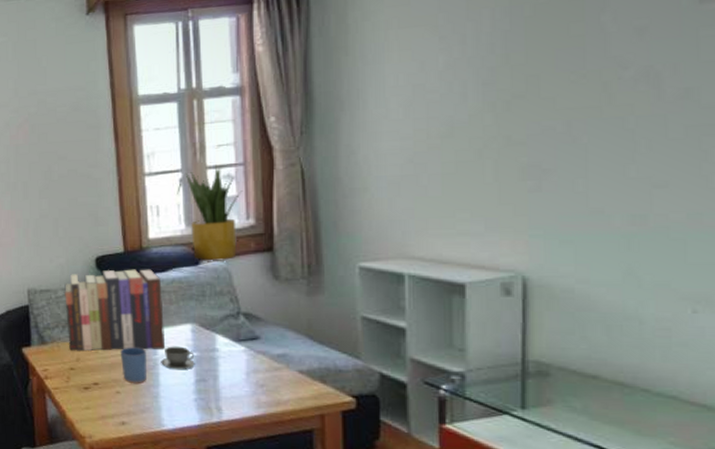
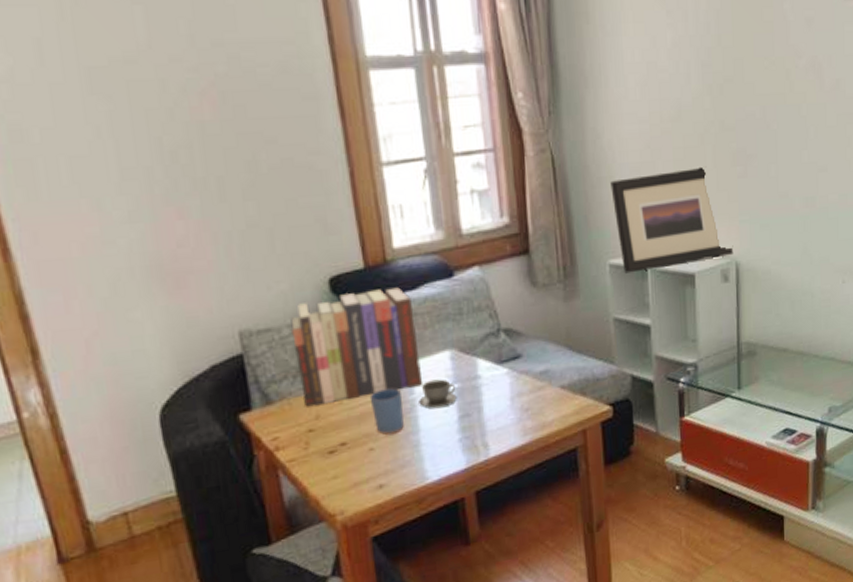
planter: present [185,164,243,261] -> none [429,150,495,271]
picture frame: none [364,181,520,277] -> present [610,168,734,274]

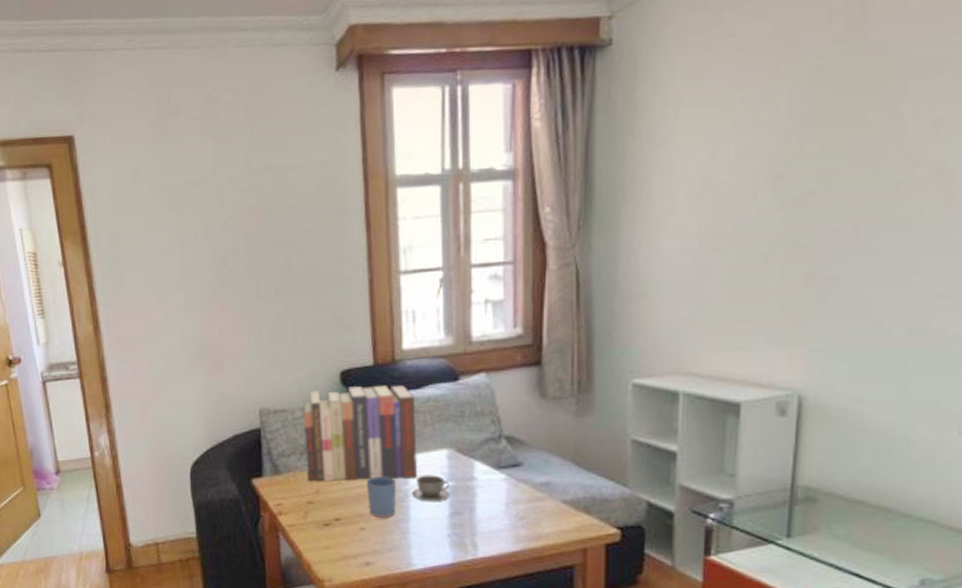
picture frame: present [610,168,734,274] -> none [642,289,797,395]

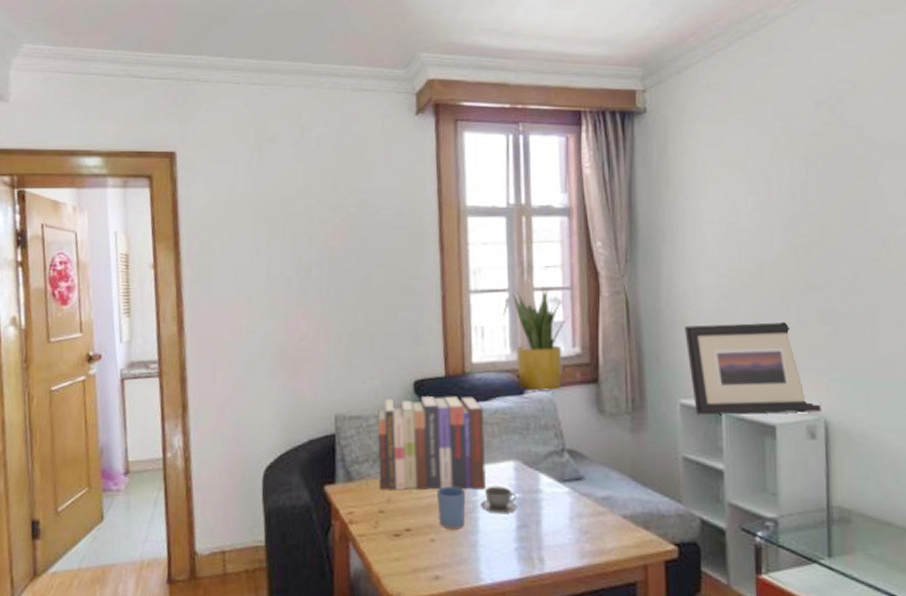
planter: none [446,262,511,376] -> present [511,286,570,391]
picture frame: none [642,289,797,395] -> present [684,322,822,415]

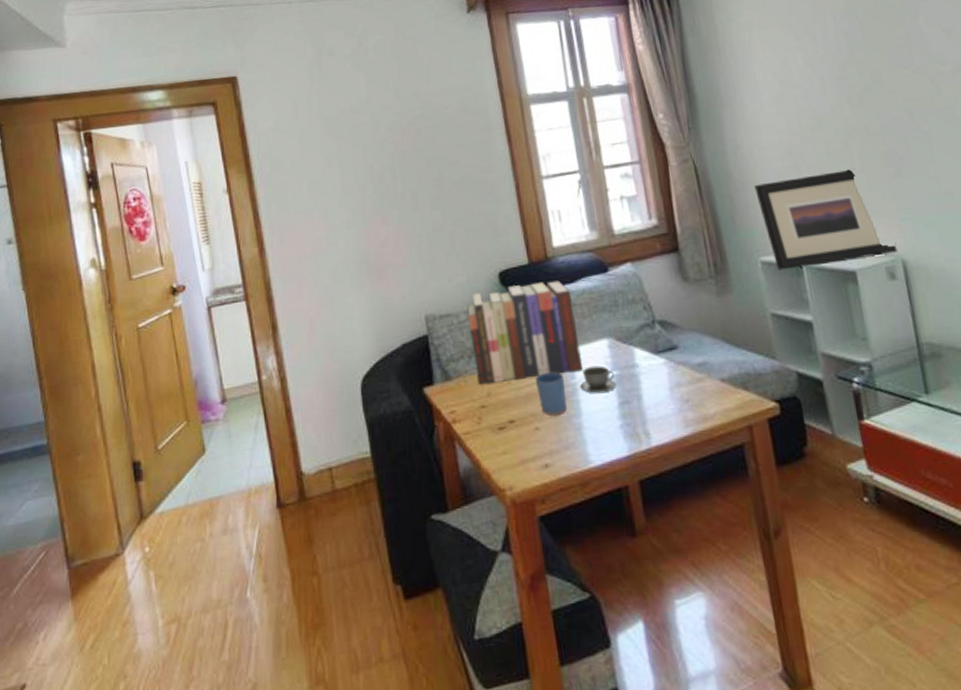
planter: present [511,286,570,391] -> none [583,164,644,267]

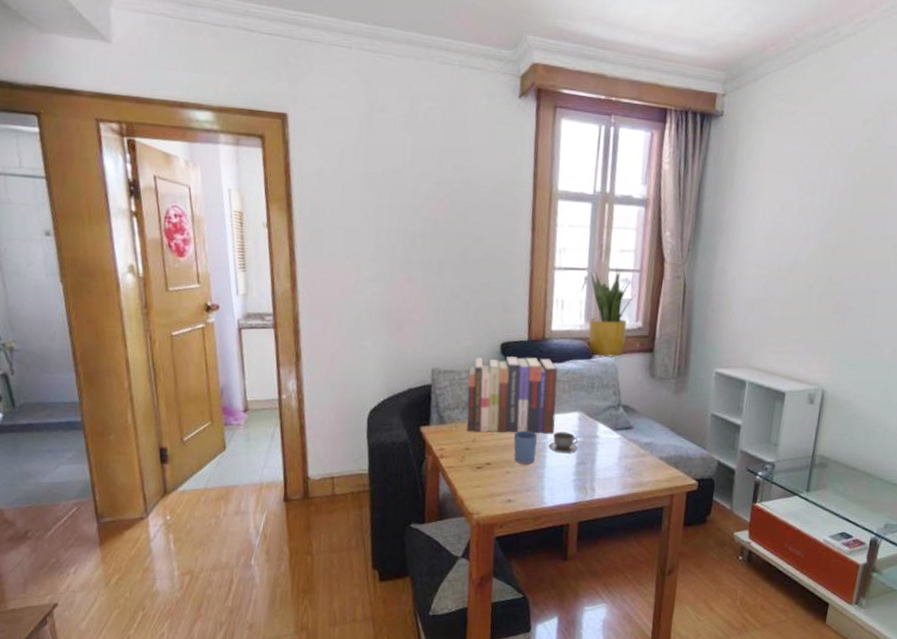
planter: none [583,164,644,267] -> present [588,268,636,357]
picture frame: present [754,170,898,270] -> none [726,308,822,384]

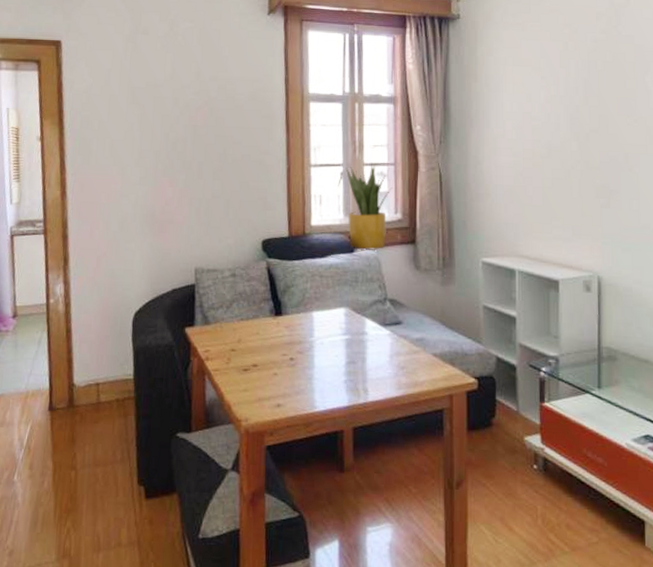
books: present [466,356,558,434] -> none [230,252,322,332]
mug: present [513,430,537,465] -> none [279,329,303,365]
teacup: present [549,431,579,453] -> none [316,329,347,352]

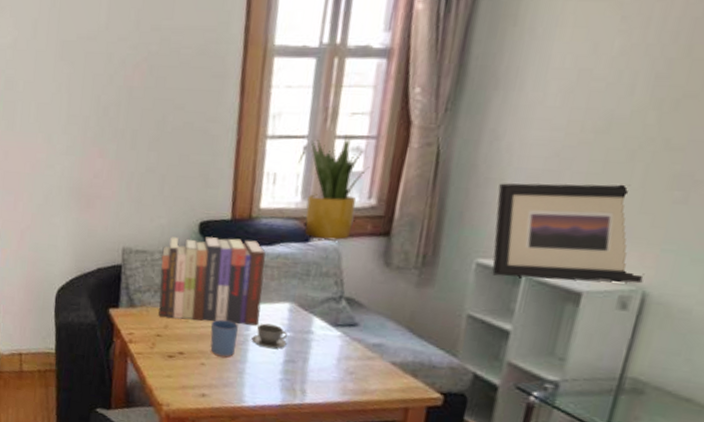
books: none [230,252,322,332] -> present [158,236,266,326]
mug: none [279,329,303,365] -> present [210,319,238,358]
teacup: none [316,329,347,352] -> present [252,323,288,348]
picture frame: none [487,195,596,272] -> present [492,183,644,284]

